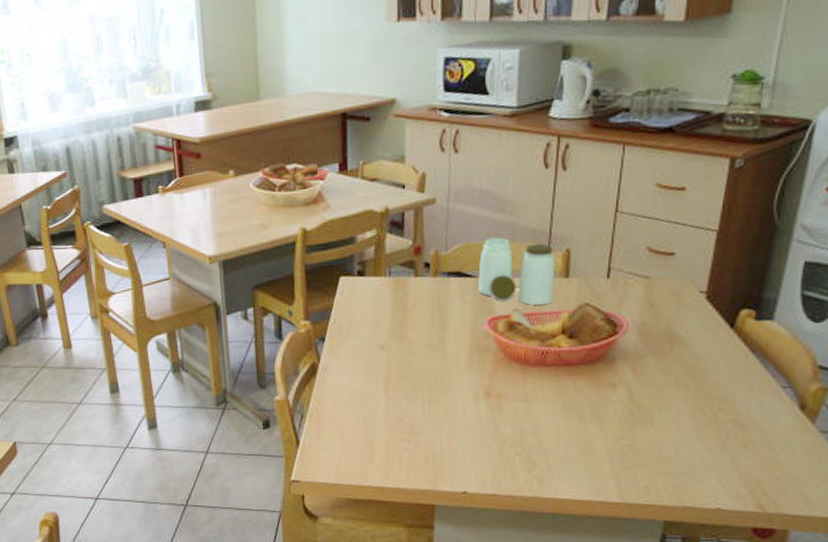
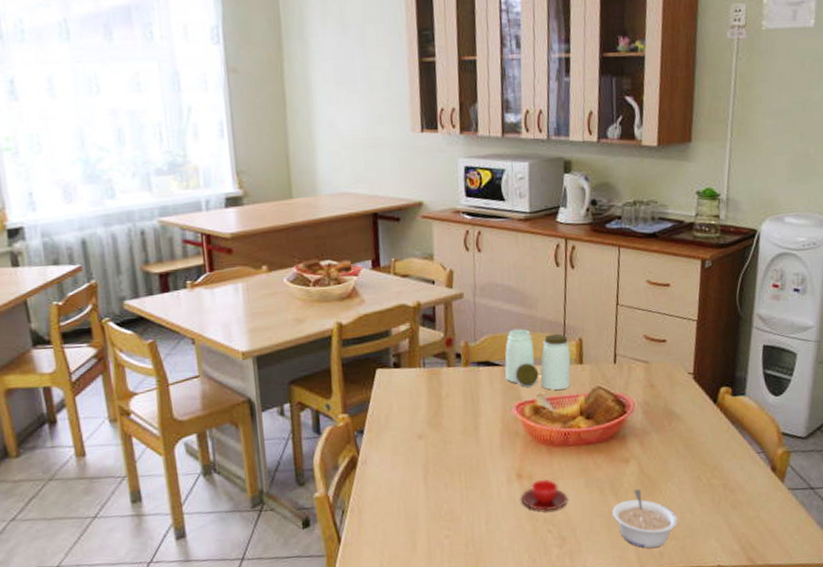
teacup: none [488,400,540,433] -> present [521,480,567,512]
legume: none [592,418,672,482] -> present [612,489,678,548]

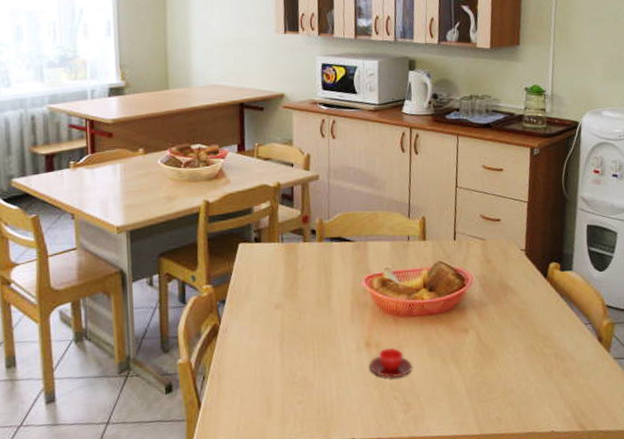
jar: present [505,328,571,390] -> none [355,208,415,264]
legume: present [612,489,678,548] -> none [453,357,514,415]

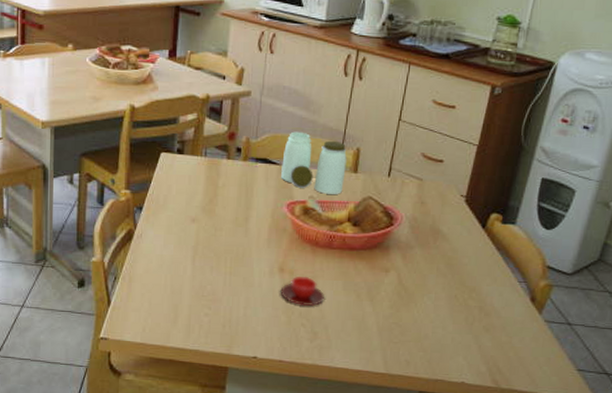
jar: none [355,208,415,264] -> present [281,131,347,194]

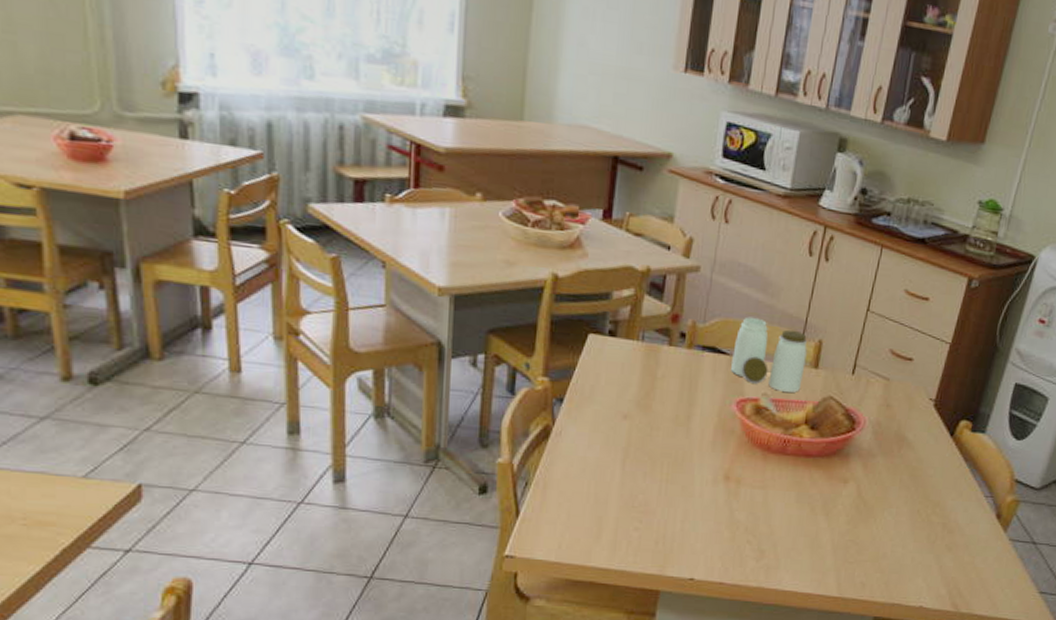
teacup: present [280,277,324,307] -> none [724,486,775,521]

